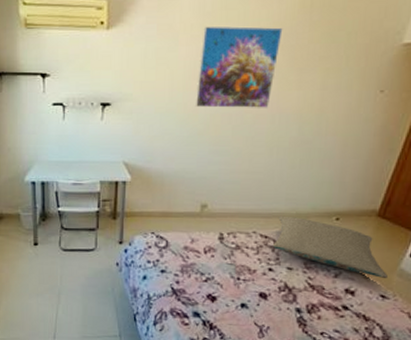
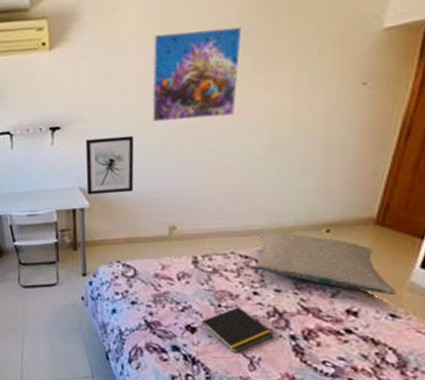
wall art: none [130,118,177,170] -> present [85,135,134,195]
notepad: none [219,281,283,321] -> present [200,307,275,353]

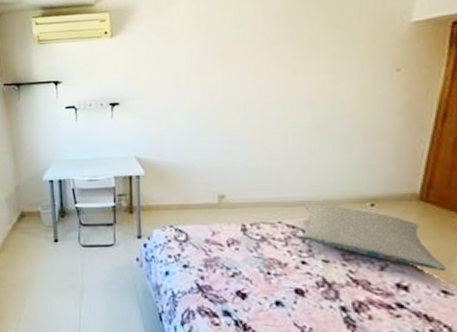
wall art: present [85,135,134,195] -> none [141,112,186,164]
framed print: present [151,26,242,122] -> none [200,19,281,100]
notepad: present [200,307,275,353] -> none [250,276,325,322]

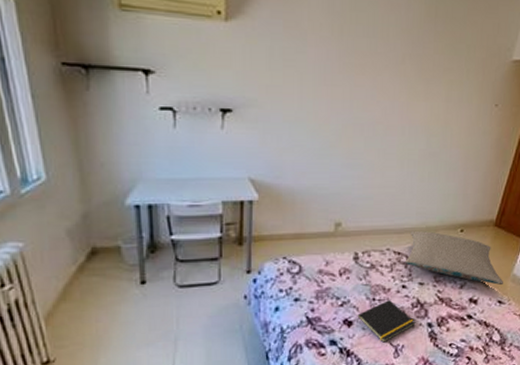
notepad: none [250,276,325,322] -> present [355,300,416,343]

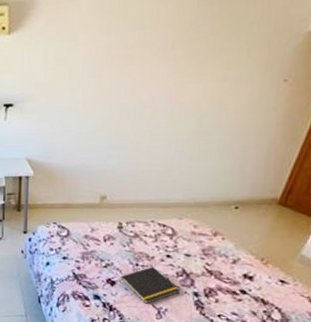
pillow: present [405,230,503,285] -> none [170,205,288,264]

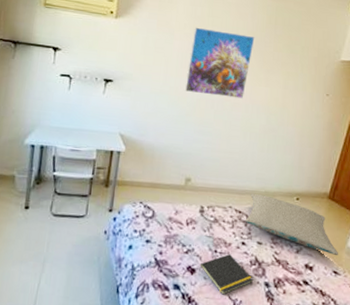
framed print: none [94,21,182,105] -> present [184,27,255,99]
pillow: none [170,205,288,264] -> present [245,193,338,255]

